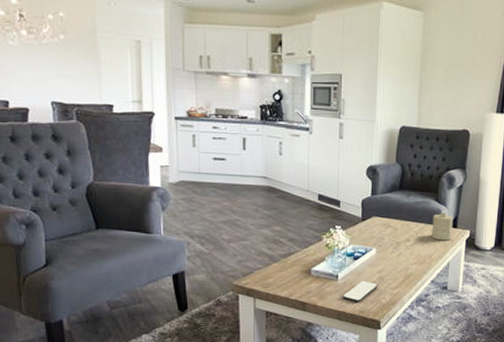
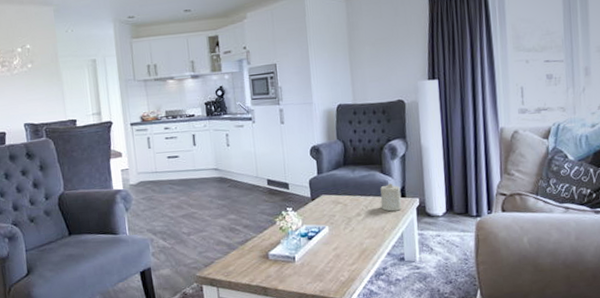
smartphone: present [342,280,378,303] -> none [301,259,335,283]

